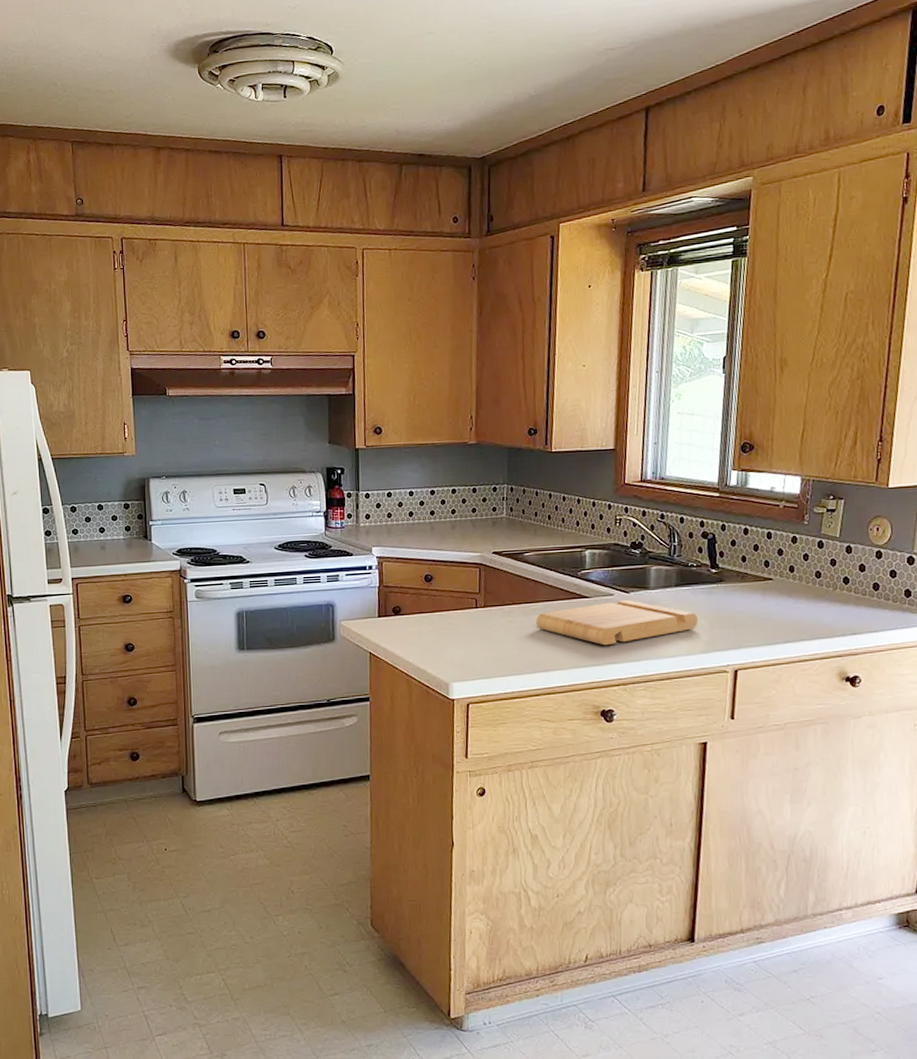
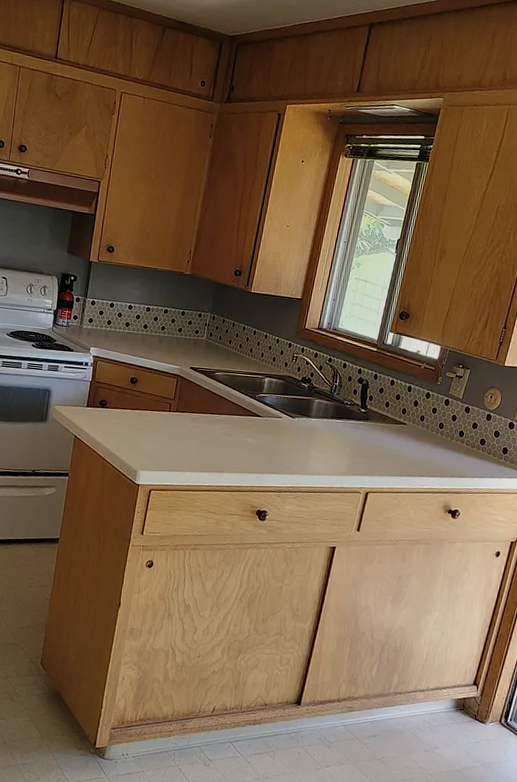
cutting board: present [536,599,699,646] -> none [216,423,345,458]

